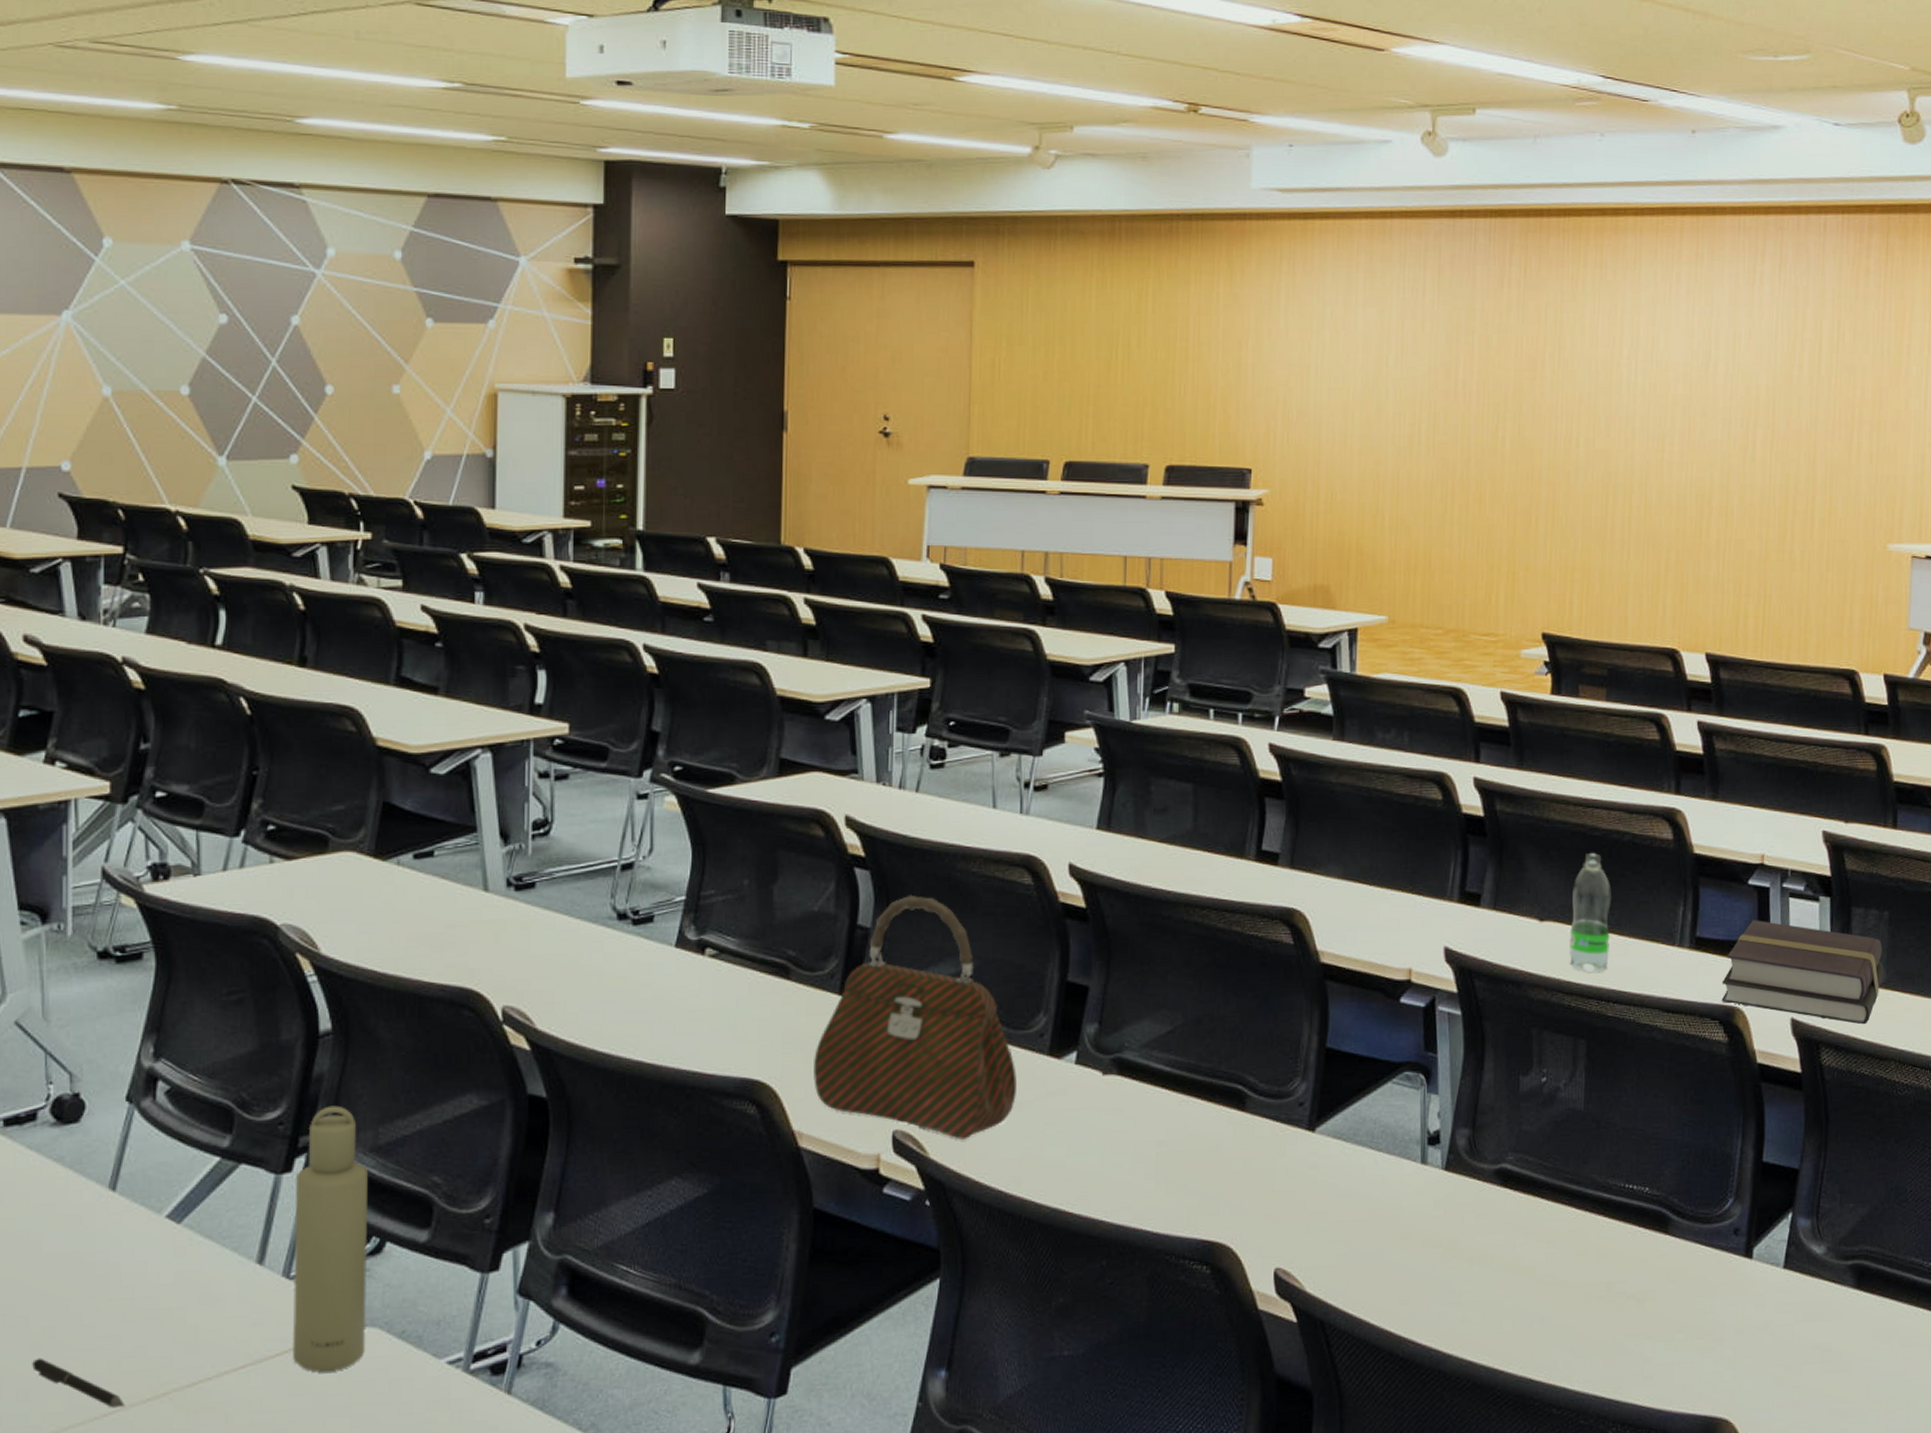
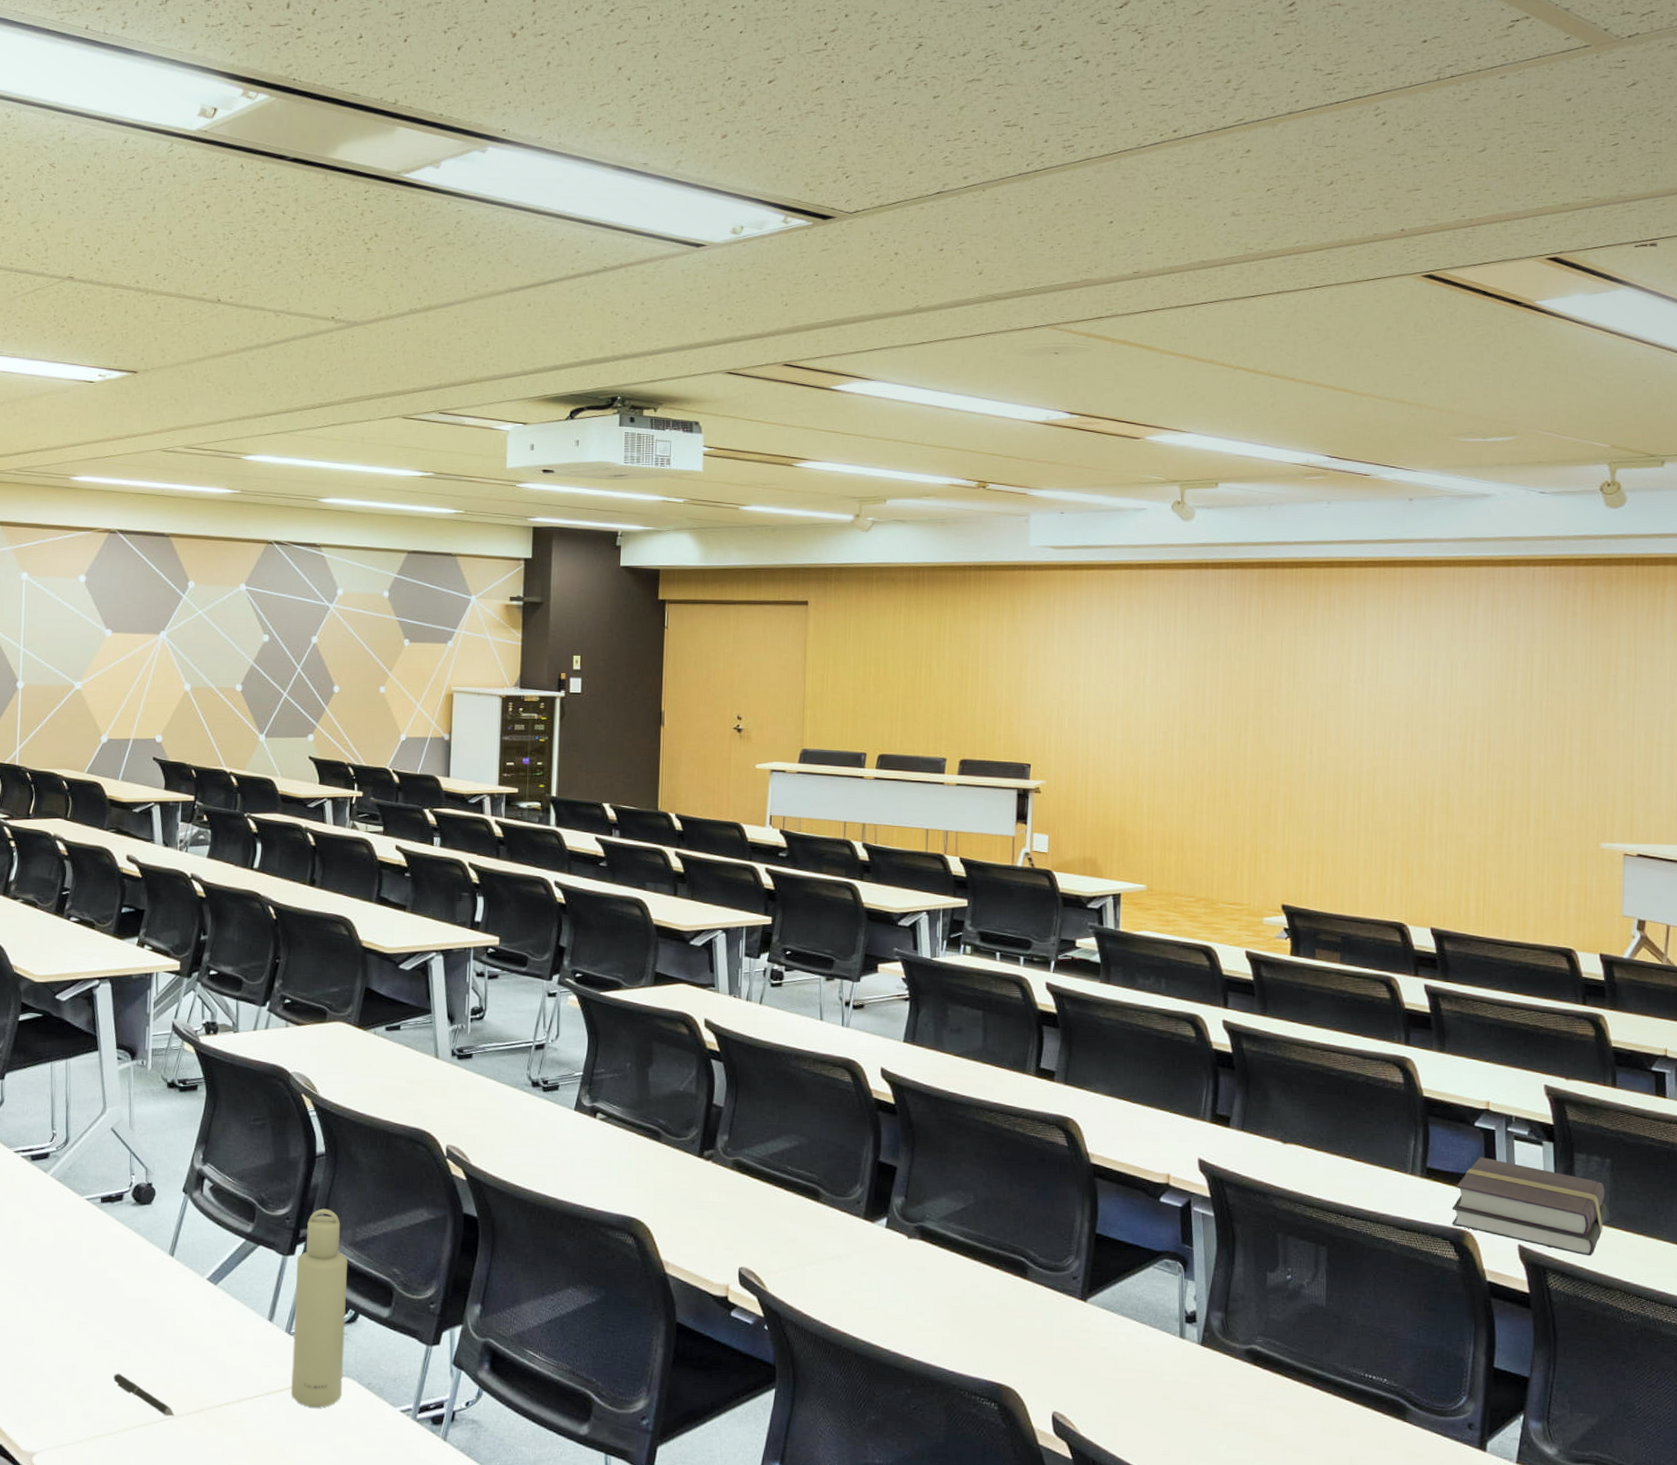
handbag: present [813,894,1017,1139] -> none [678,1083,838,1280]
bottle: present [1569,853,1611,974] -> none [1310,1089,1348,1192]

